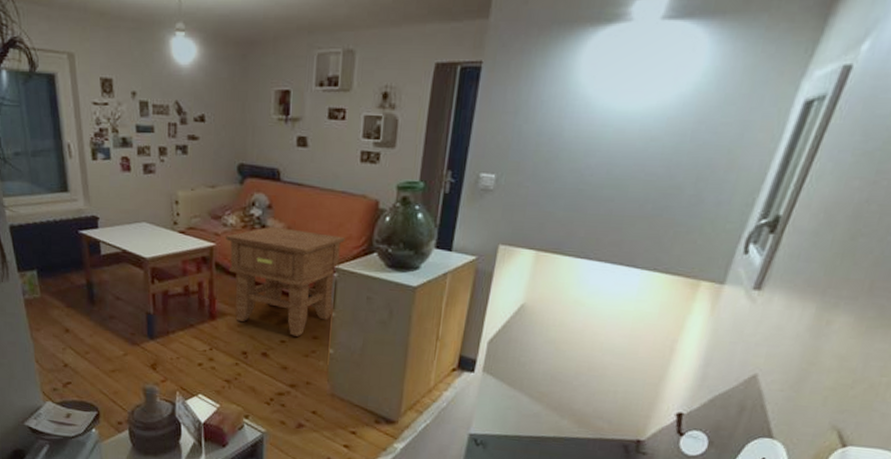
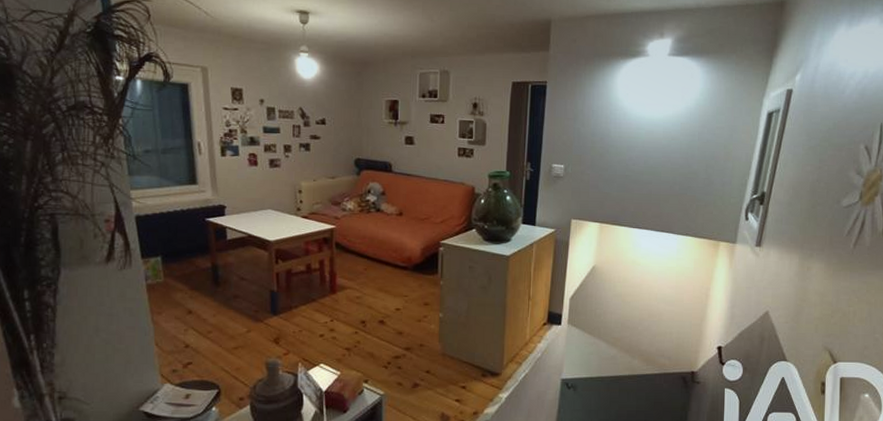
side table: present [226,226,345,336] -> none [345,209,449,304]

